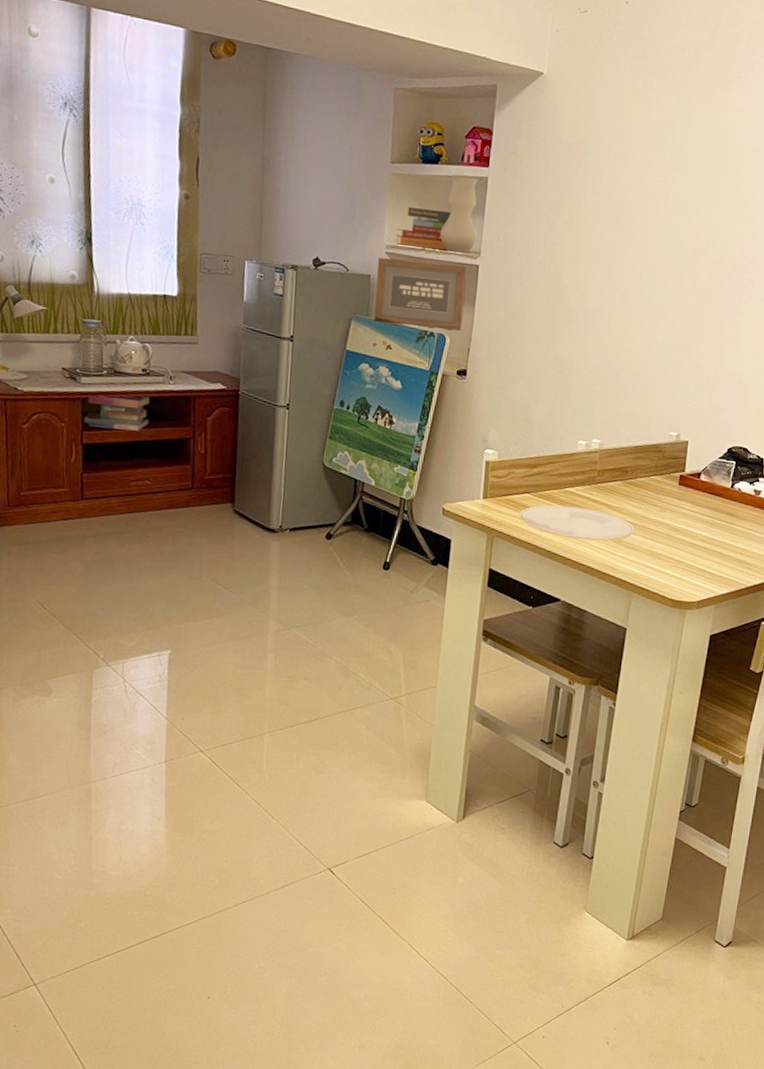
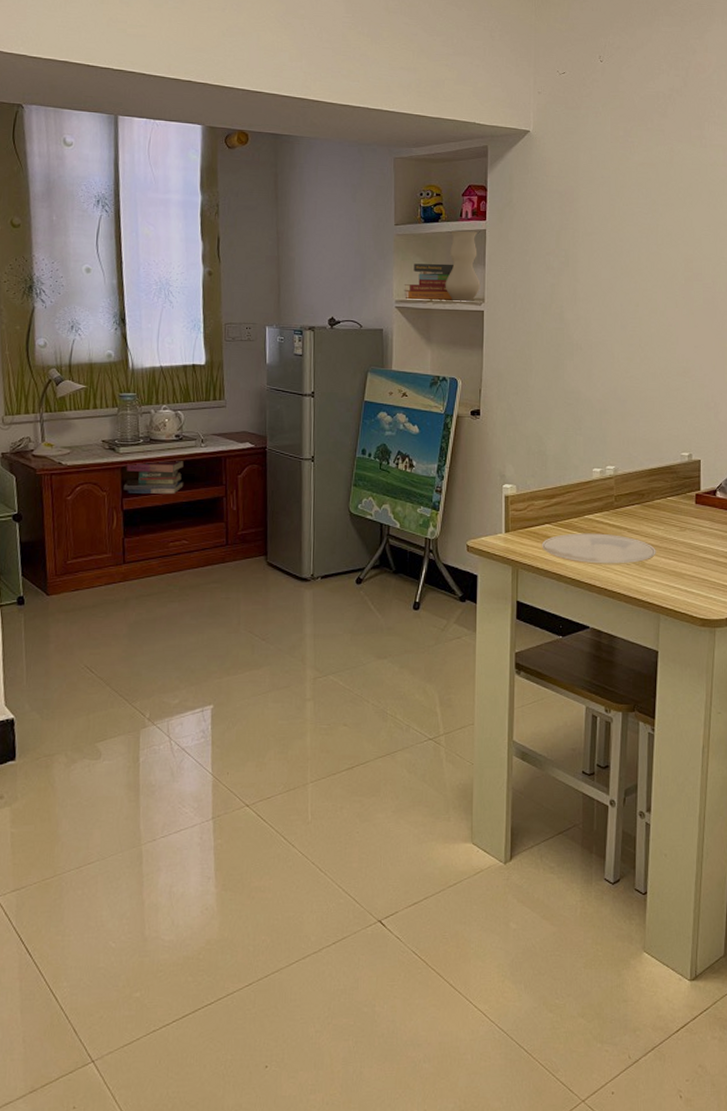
picture frame: present [373,257,466,331] -> none [388,312,472,374]

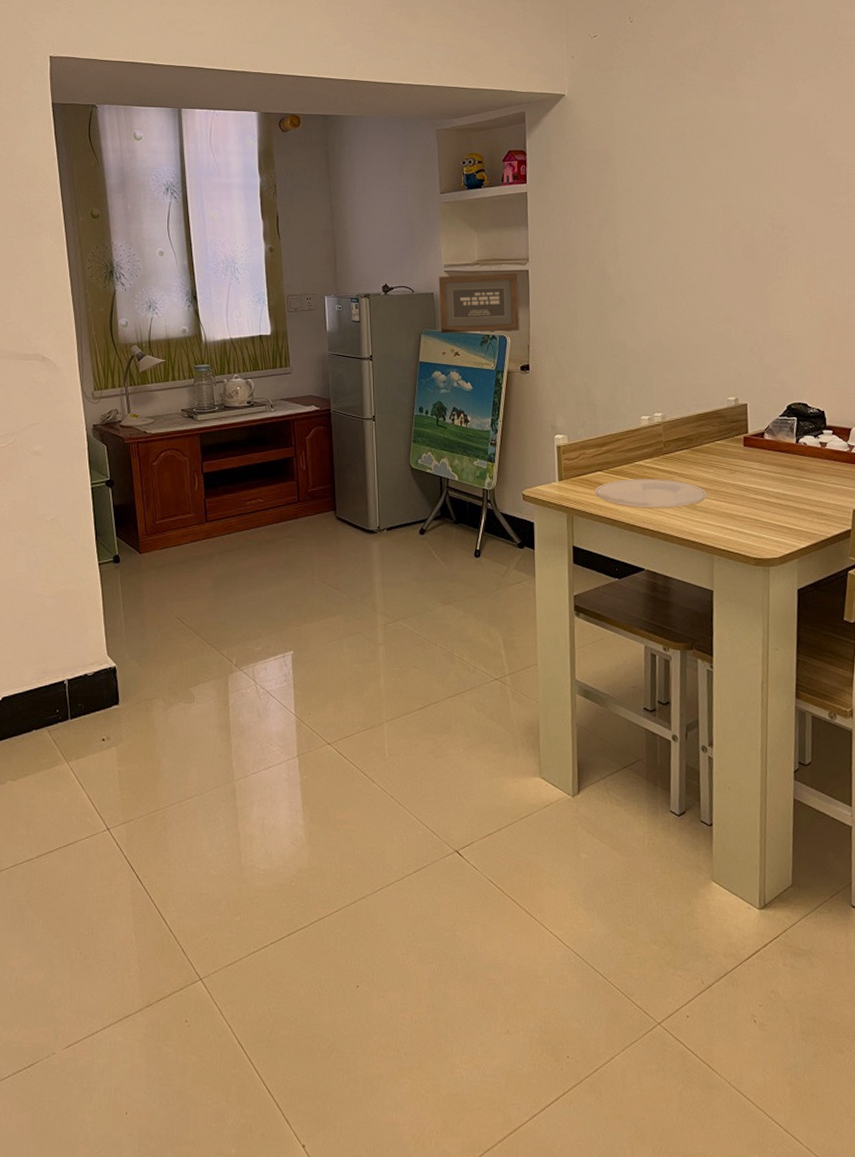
books: present [123,461,184,494] -> none [202,425,257,457]
picture frame: none [388,312,472,374] -> present [438,274,519,333]
books: present [405,263,455,300] -> none [452,227,499,264]
vase: present [445,229,481,301] -> none [490,193,525,262]

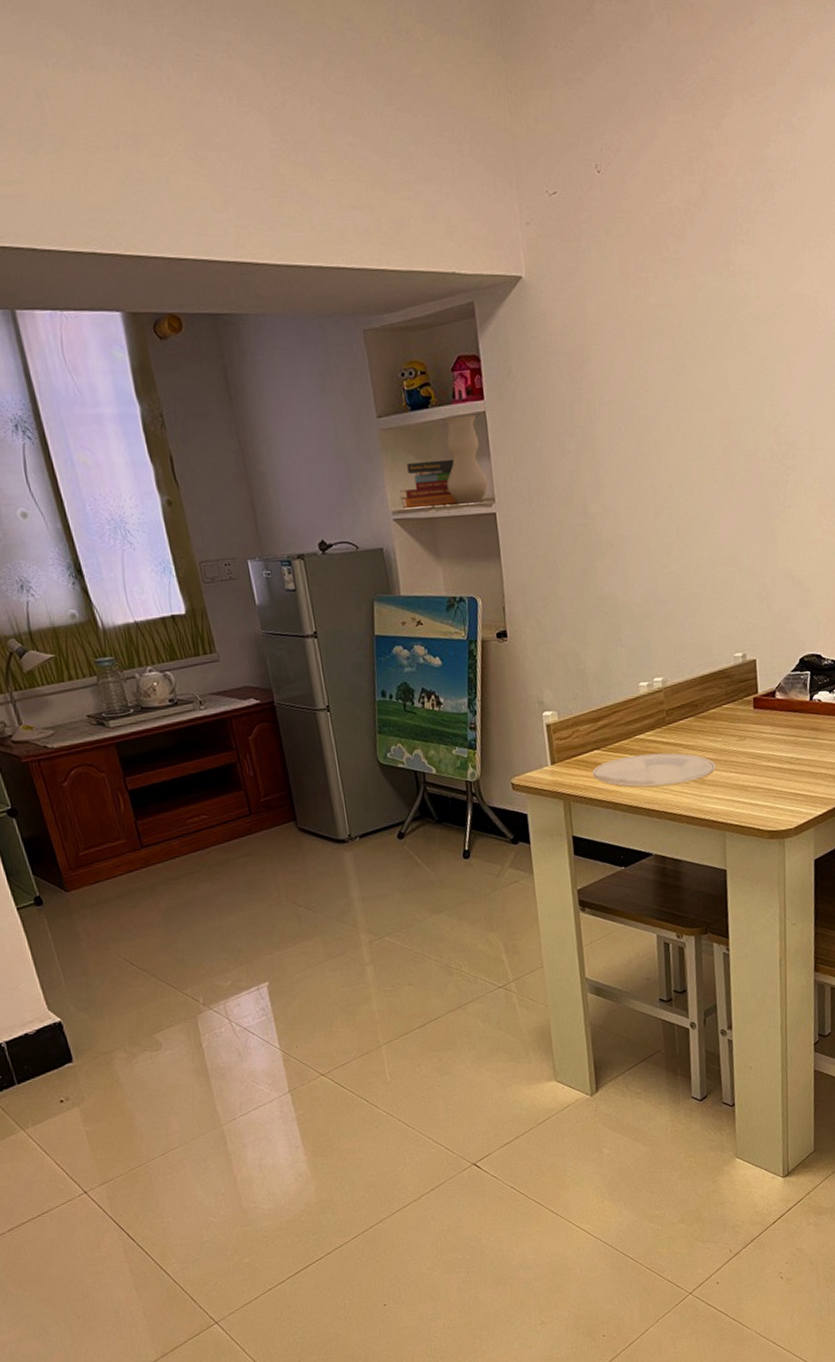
picture frame: present [438,274,519,333] -> none [386,518,491,599]
books: none [452,227,499,264] -> present [400,459,458,509]
vase: none [490,193,525,262] -> present [441,413,489,504]

